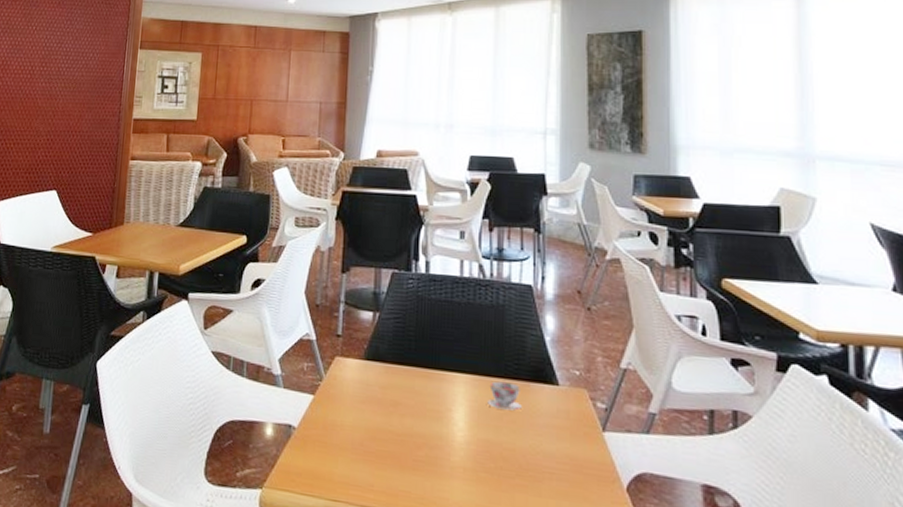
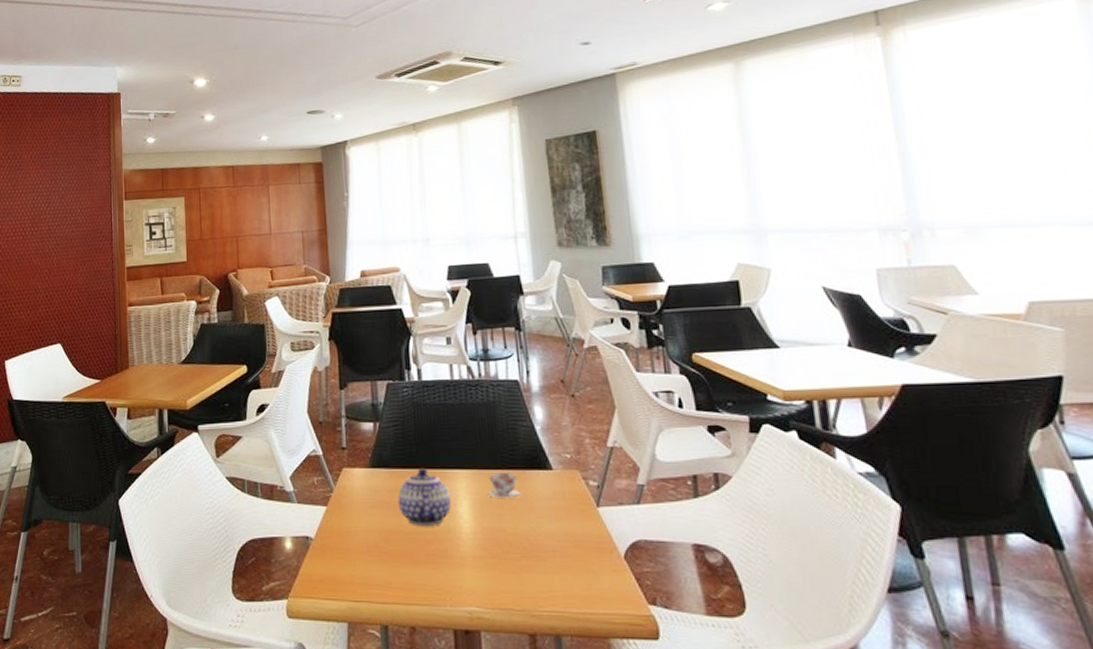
teapot: none [390,366,448,430] -> present [397,467,452,527]

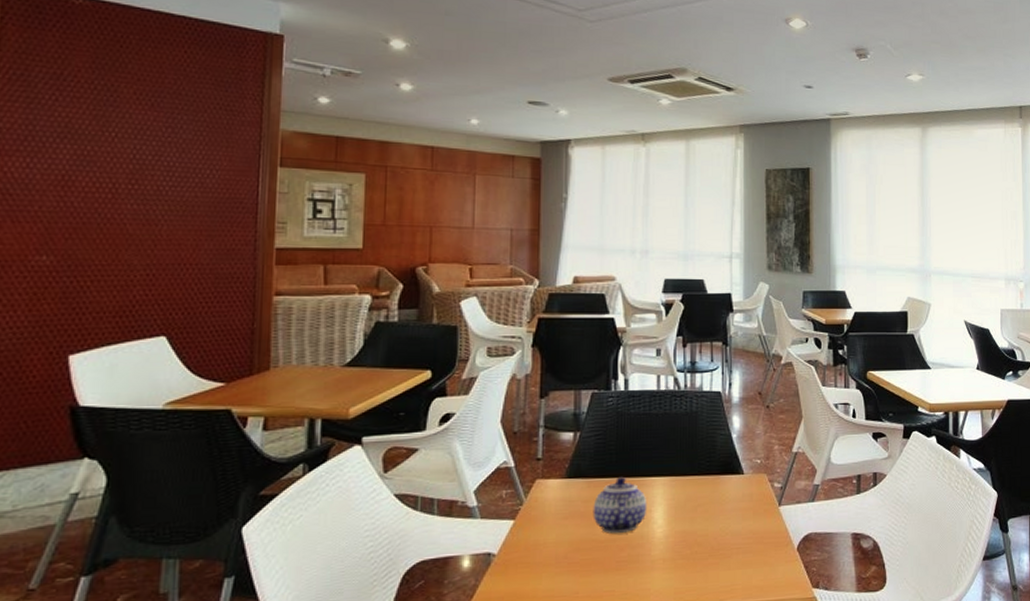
teacup: present [488,471,520,498] -> none [683,477,713,503]

